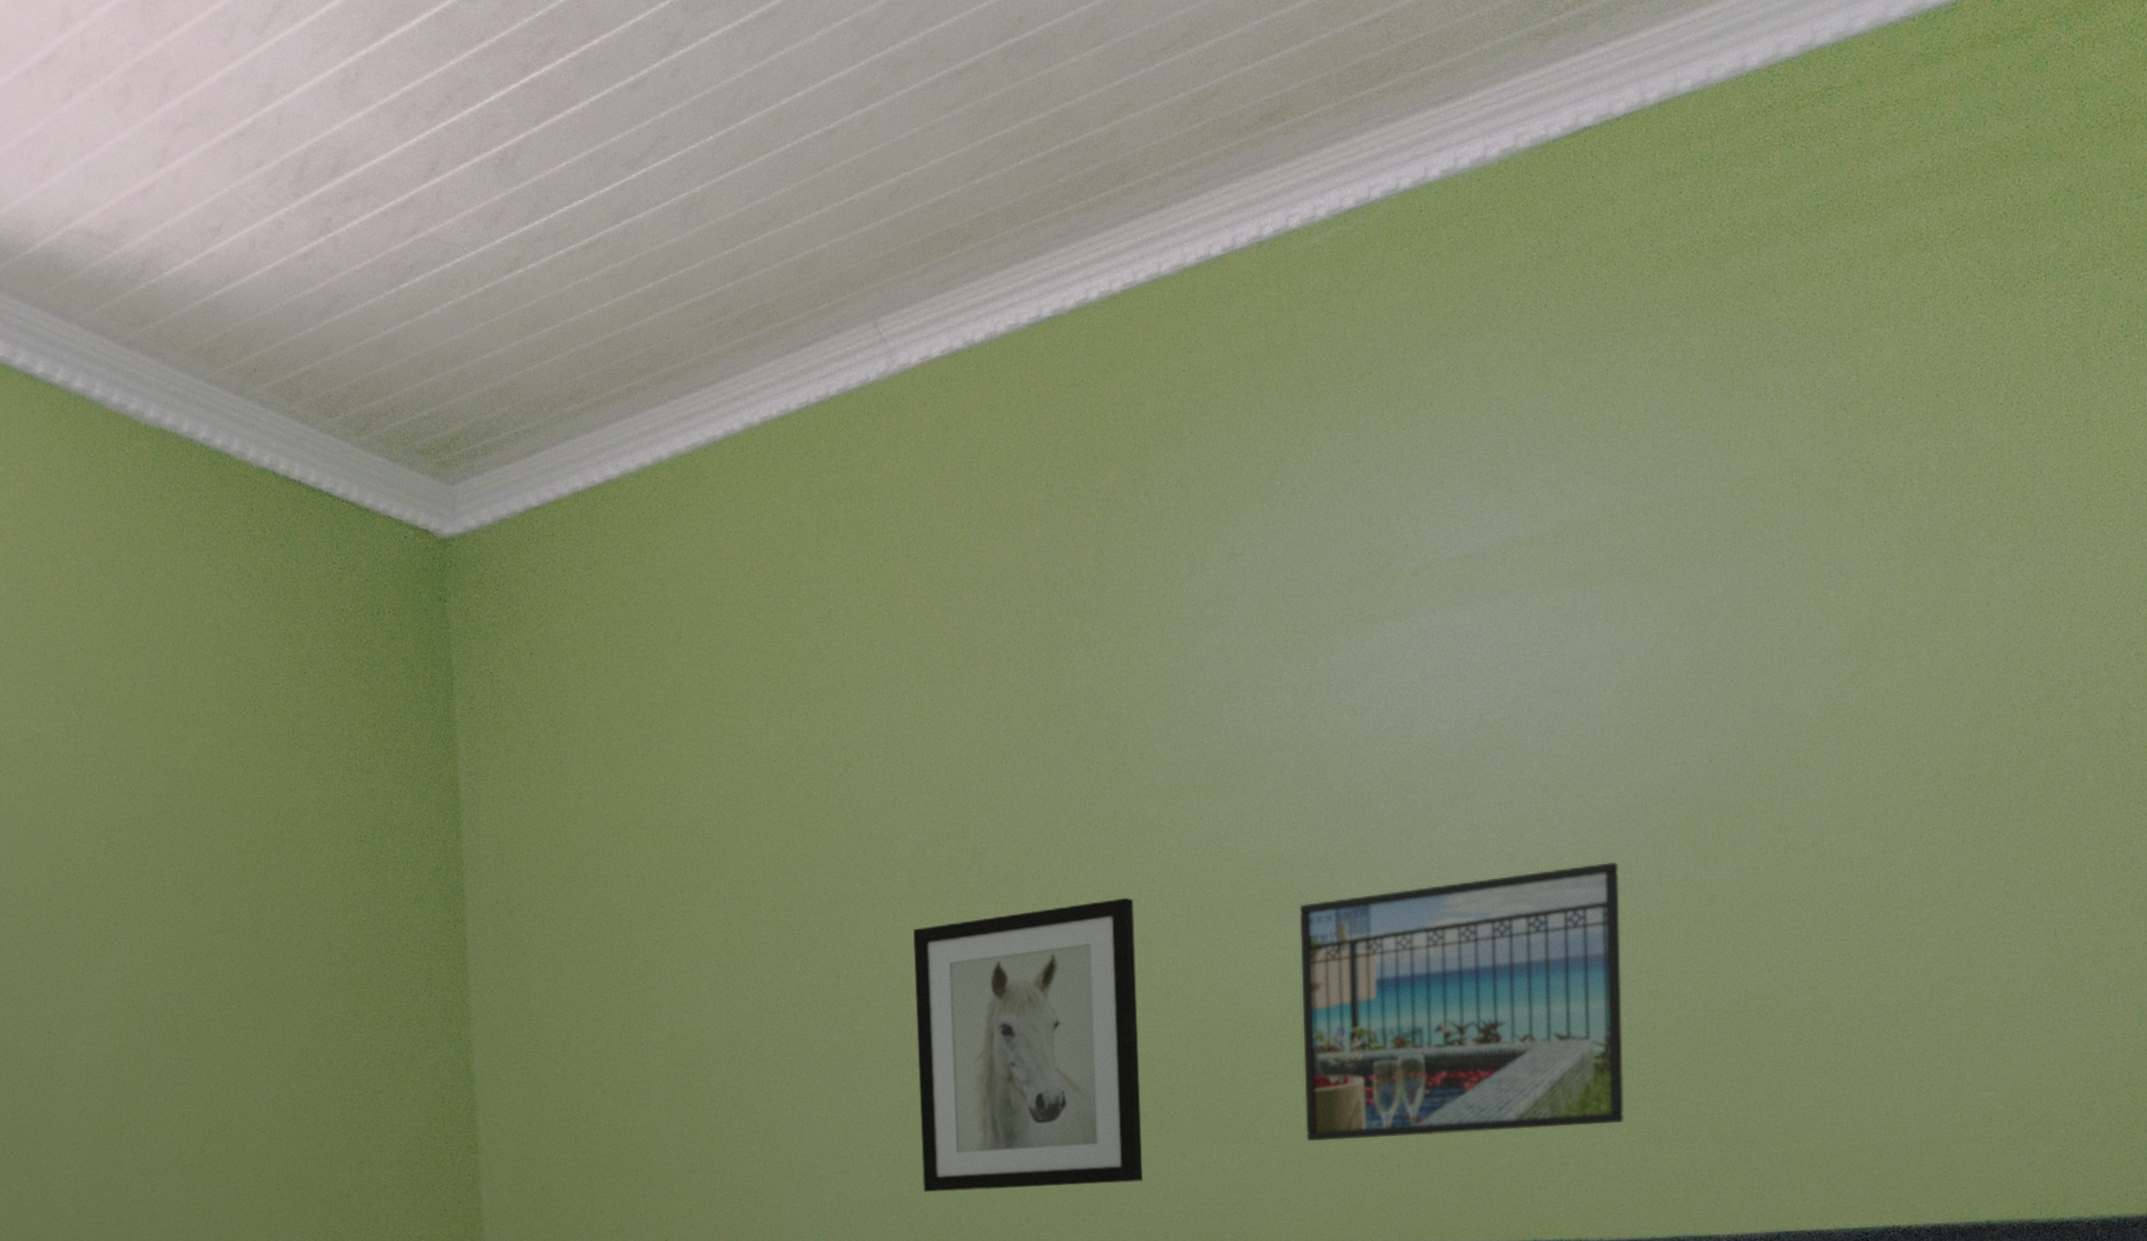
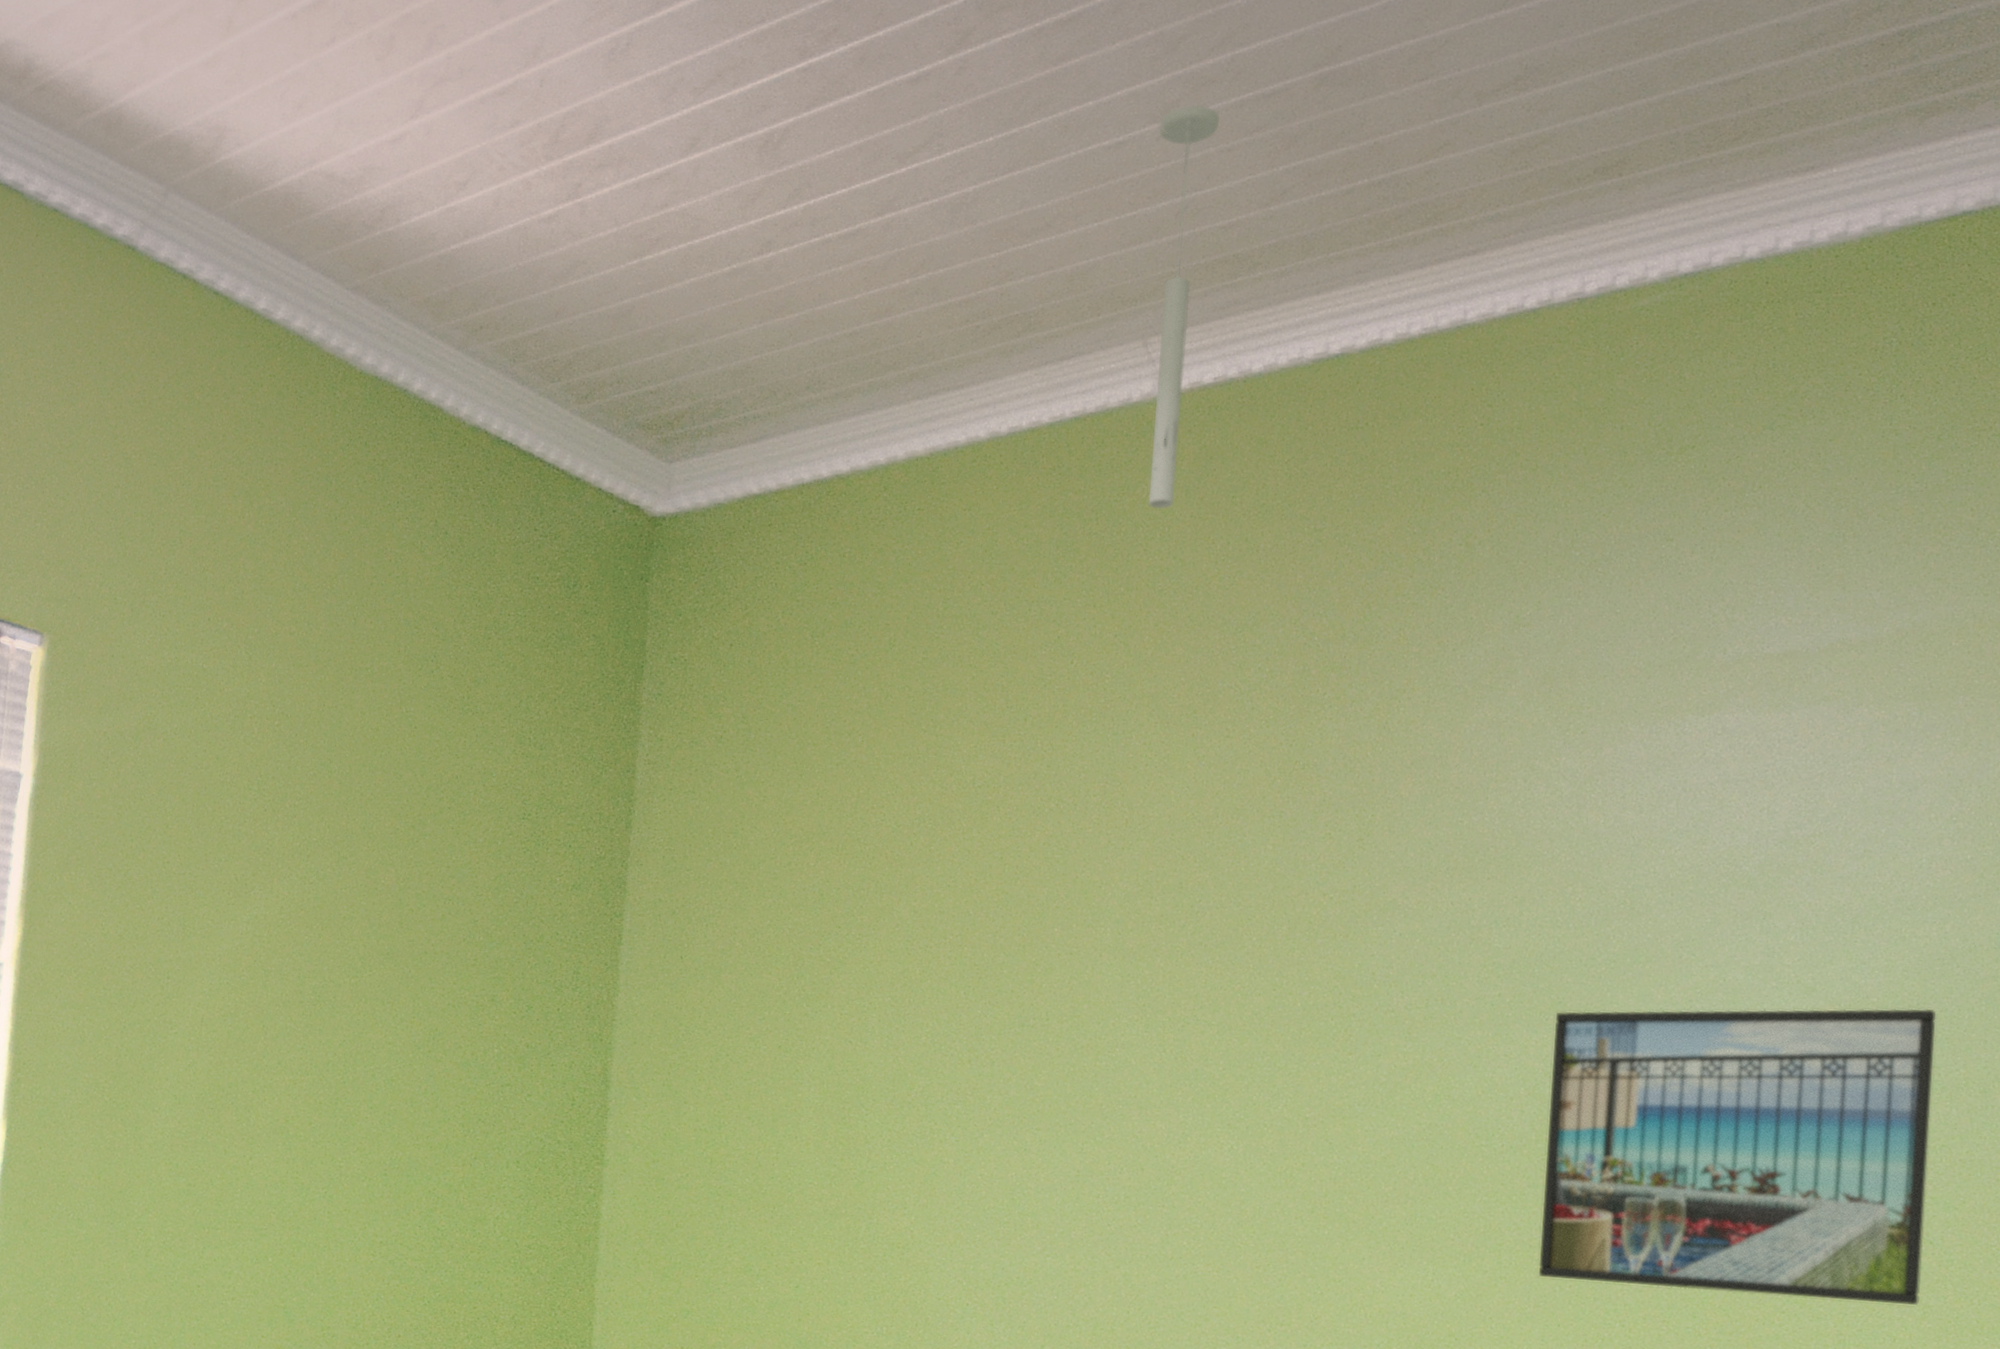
ceiling light: none [864,87,920,482] -> present [1148,105,1220,509]
wall art: present [913,897,1143,1193] -> none [1091,979,1365,1296]

